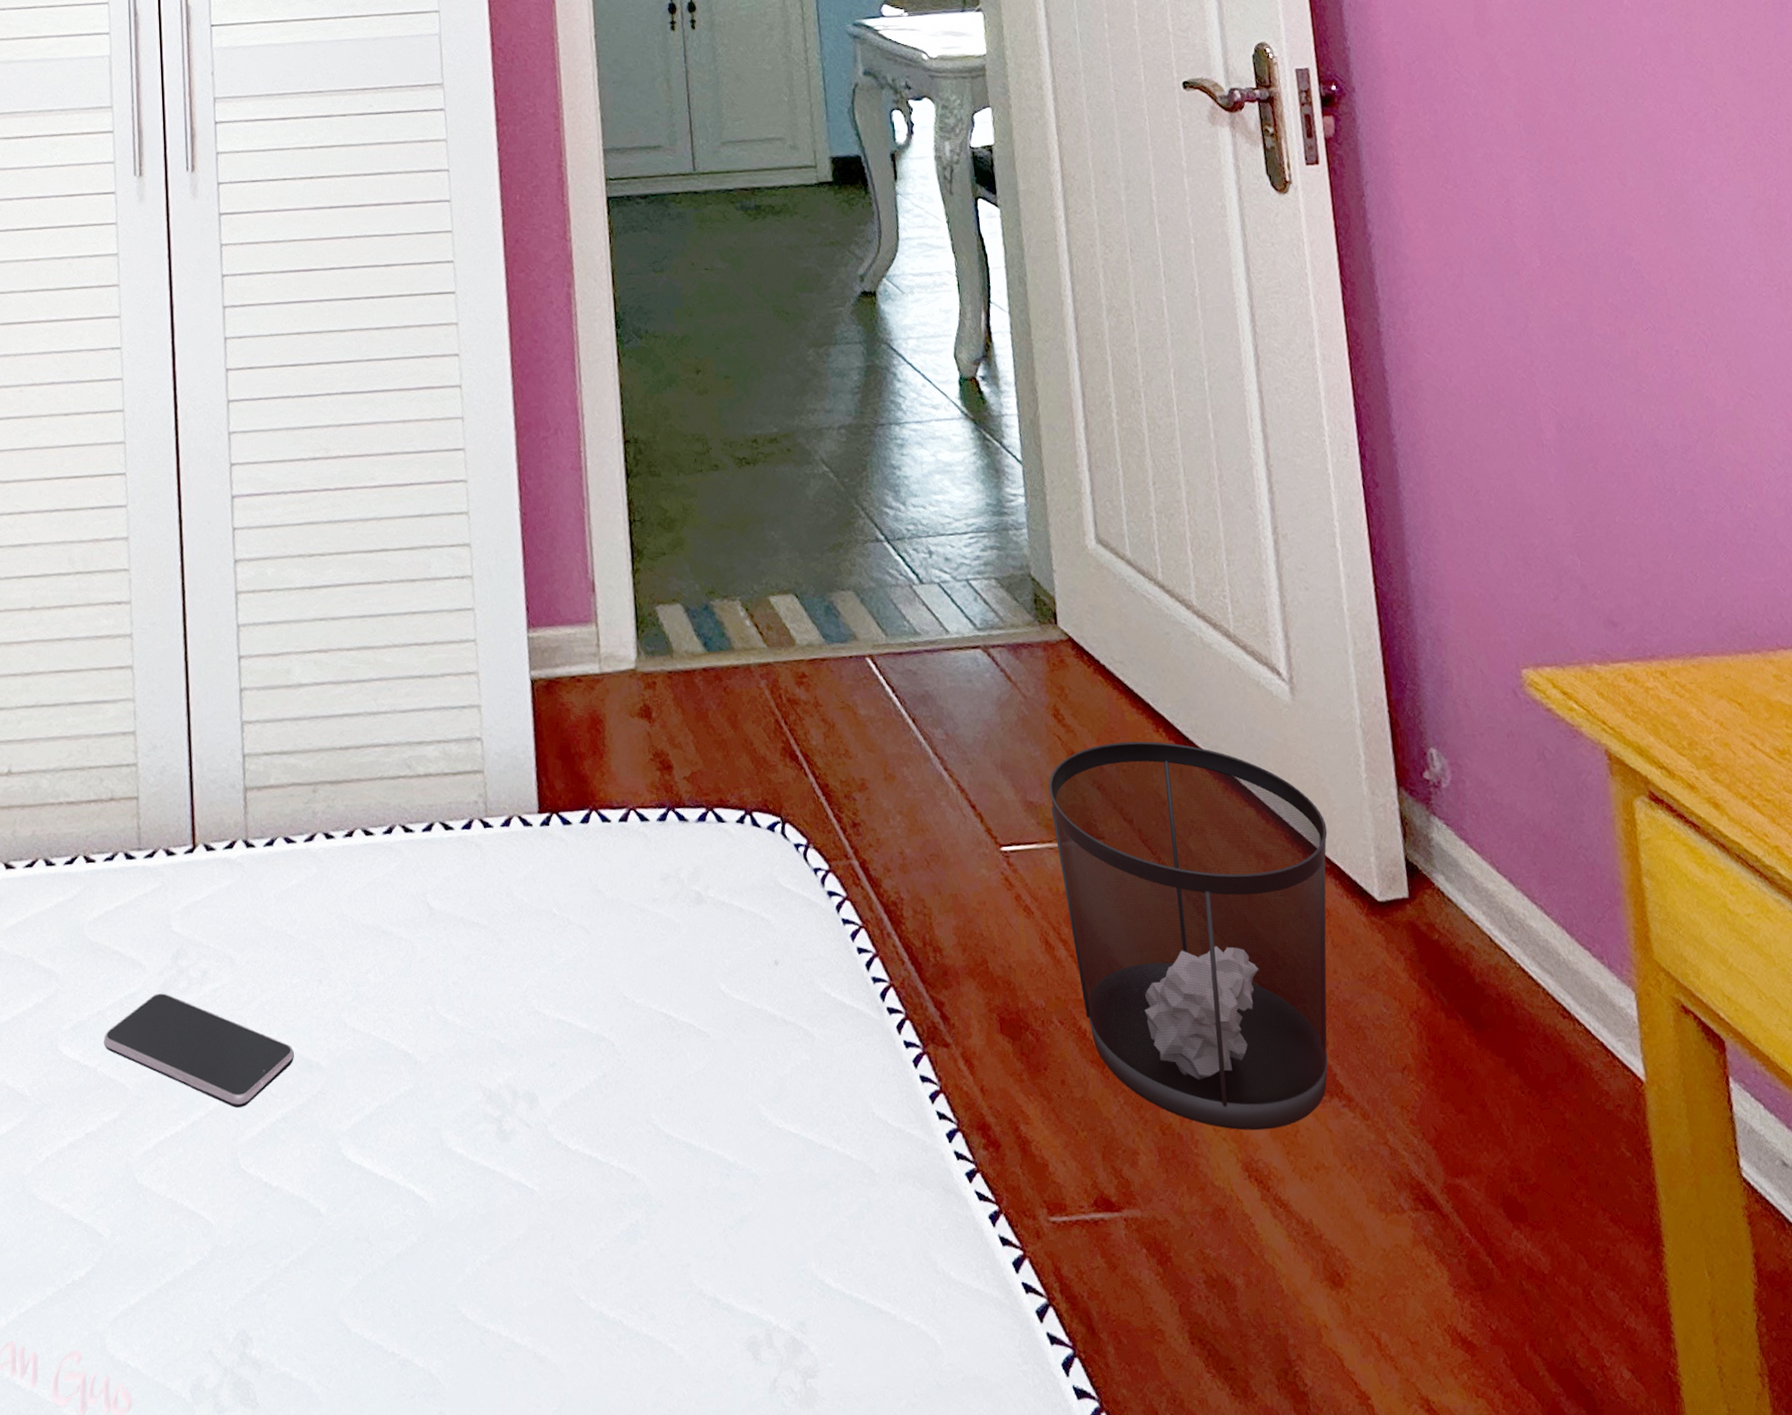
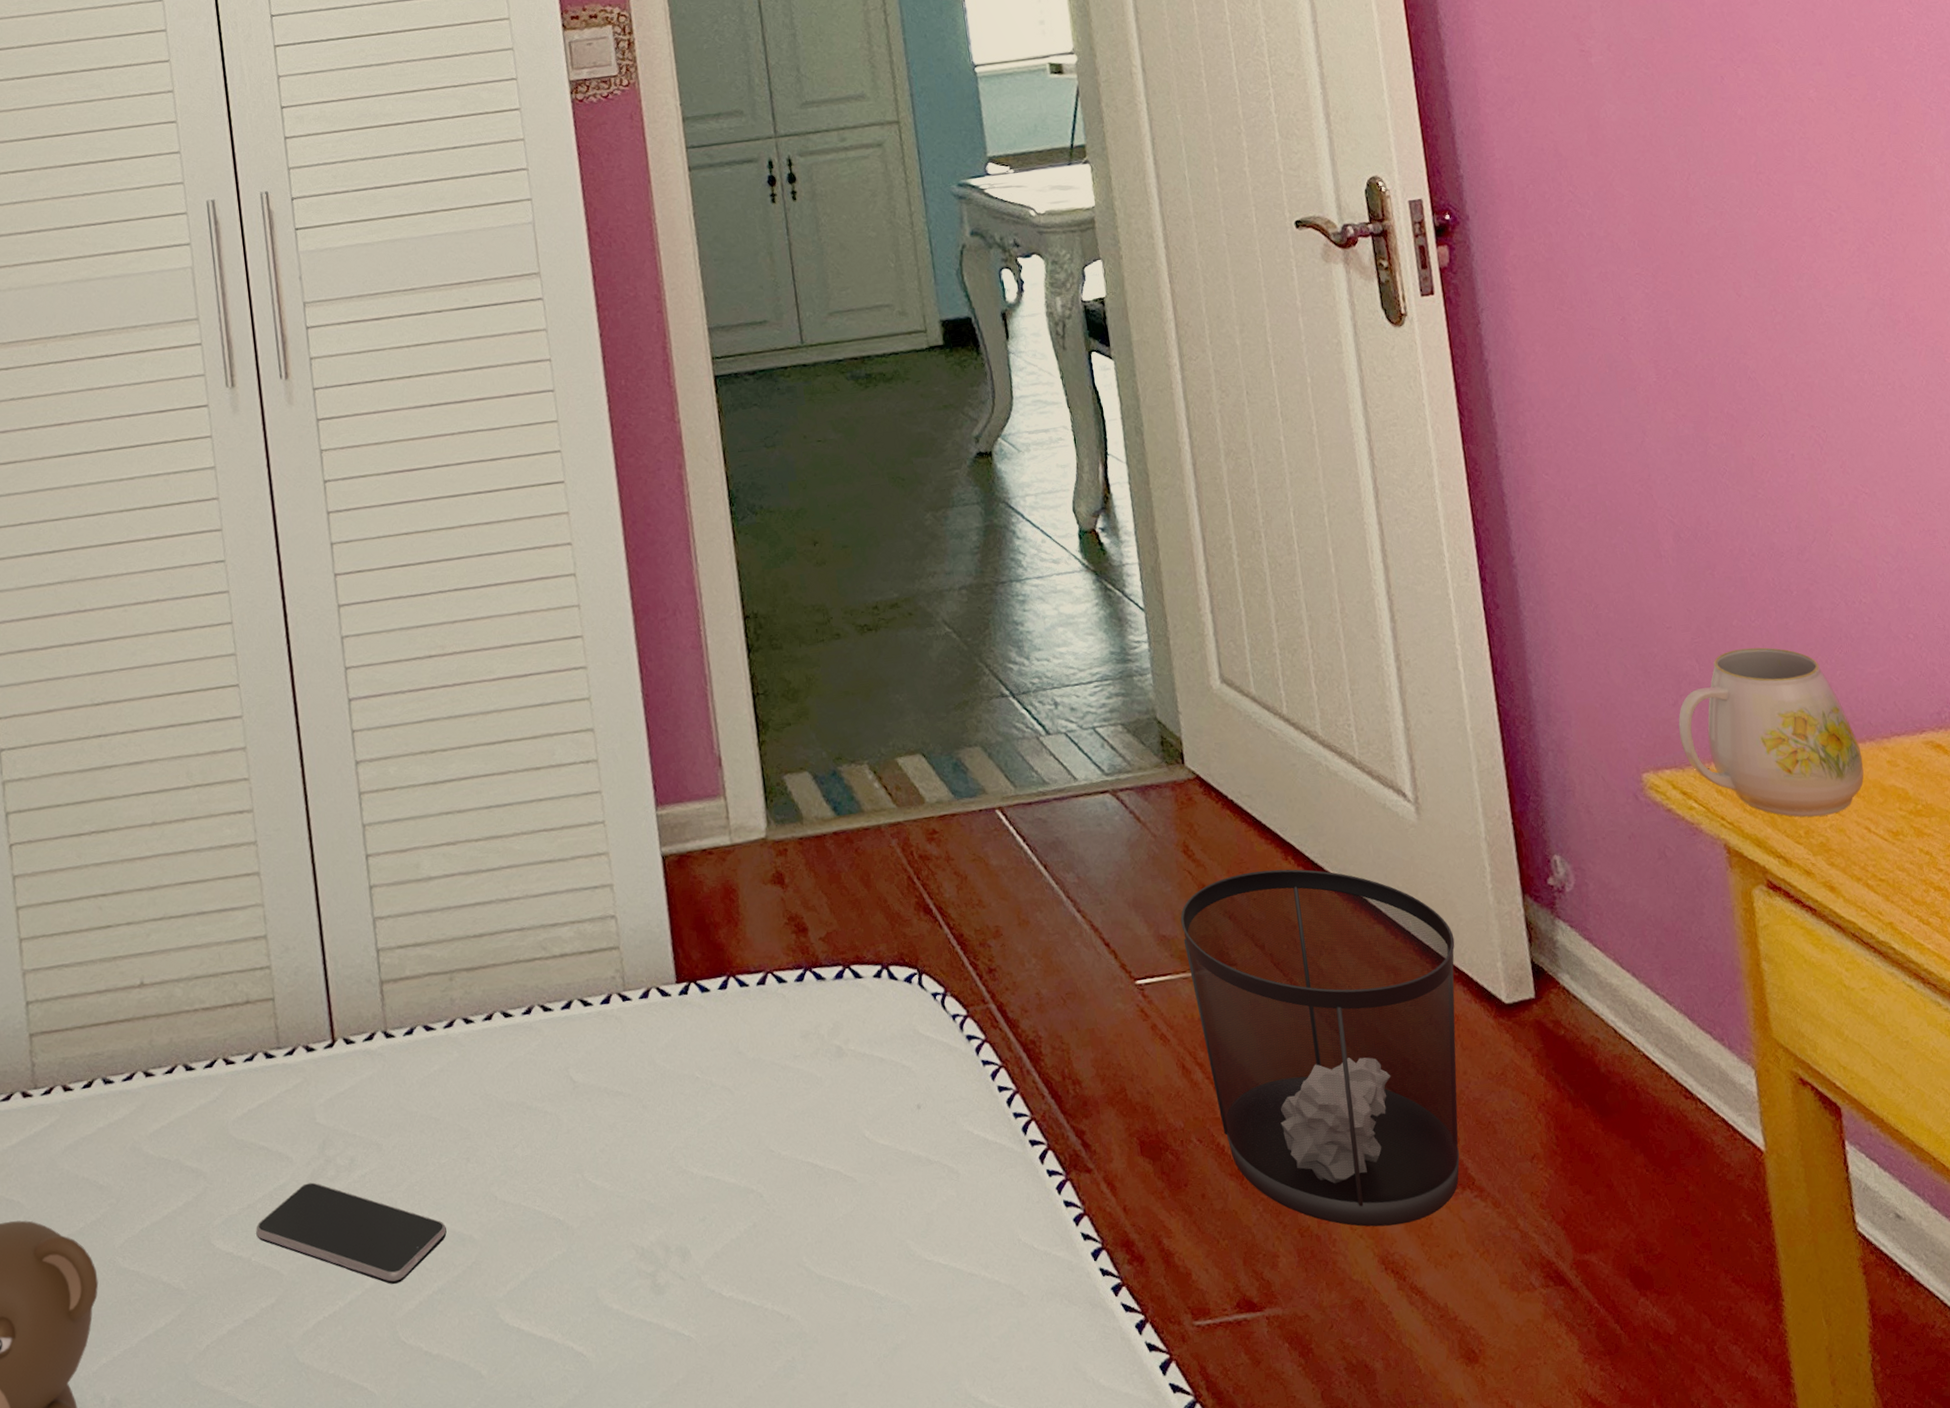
mug: none [1559,546,1749,728] -> present [1678,647,1864,817]

